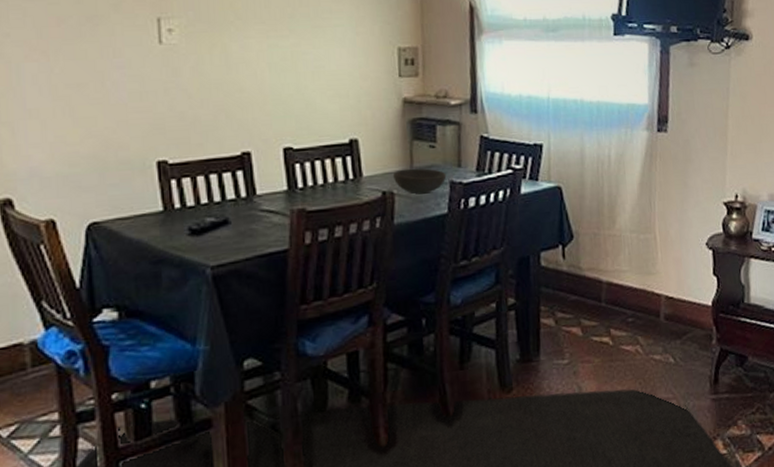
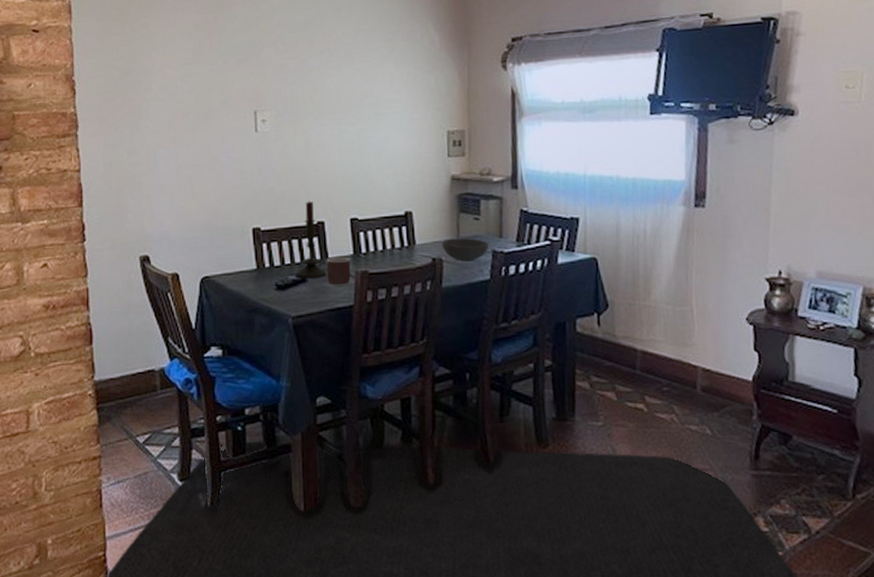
candle: none [216,126,255,221] -> present [297,199,327,279]
mug: none [254,193,285,228] -> present [326,257,351,287]

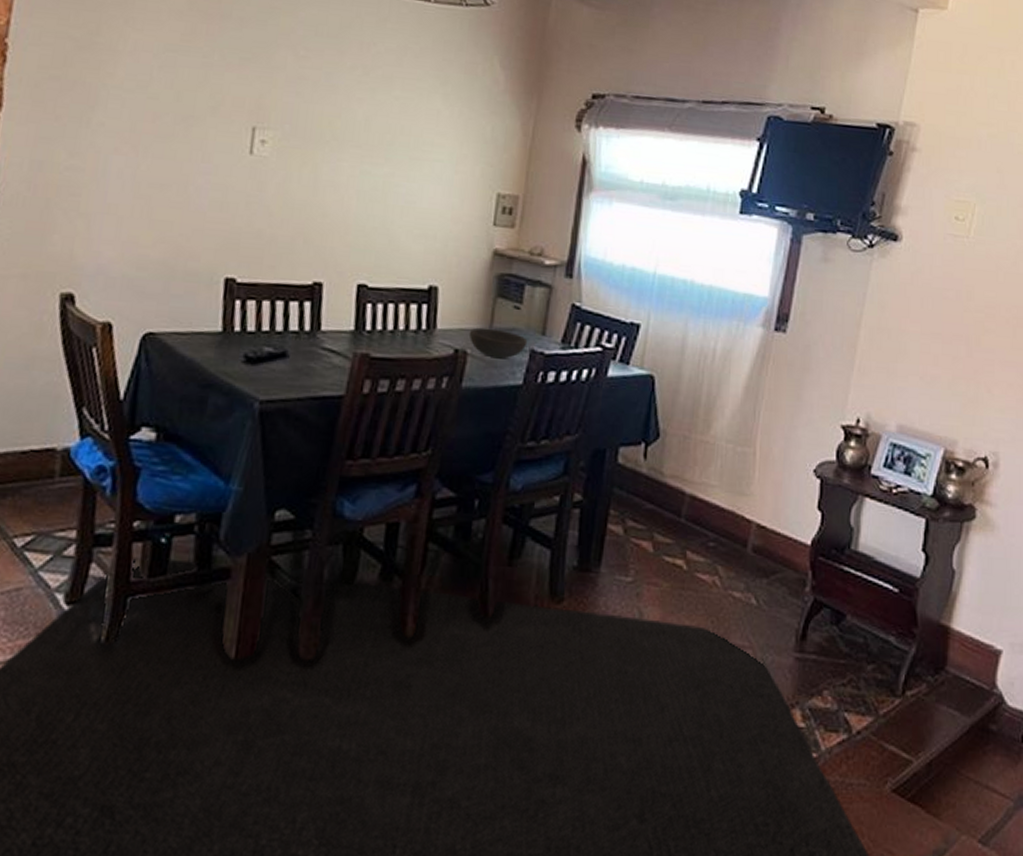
candle: present [297,199,327,279] -> none [275,252,316,355]
mug: present [326,257,351,287] -> none [314,330,350,370]

